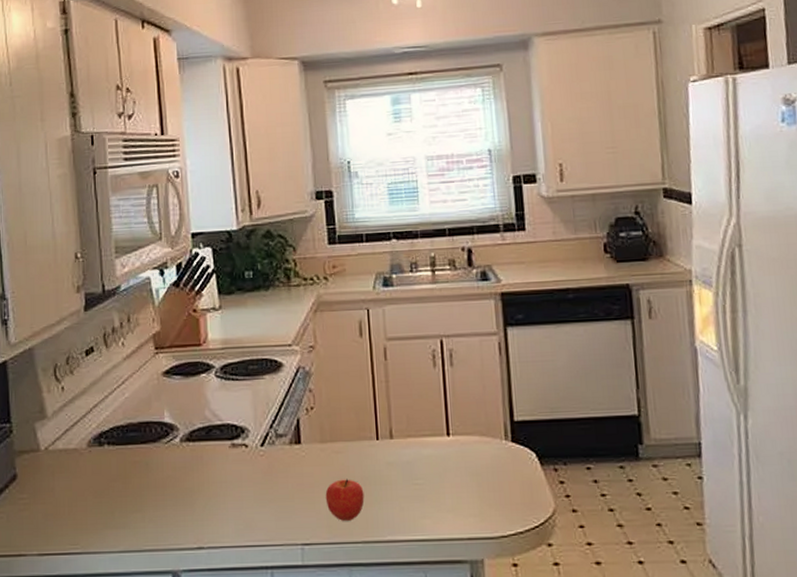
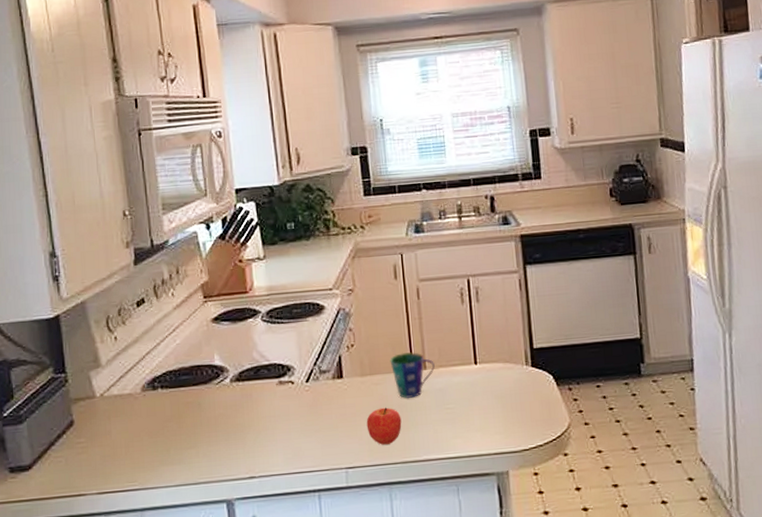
cup: none [352,419,402,471] -> present [390,352,435,399]

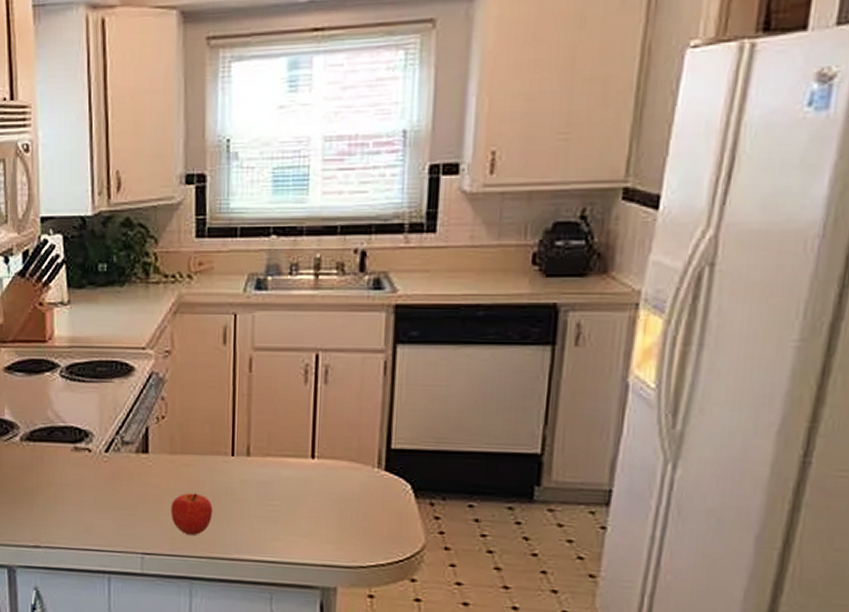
cup: present [390,352,435,399] -> none [206,433,261,488]

